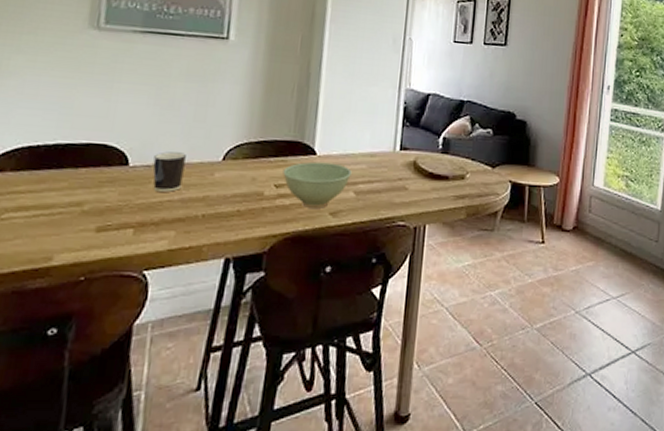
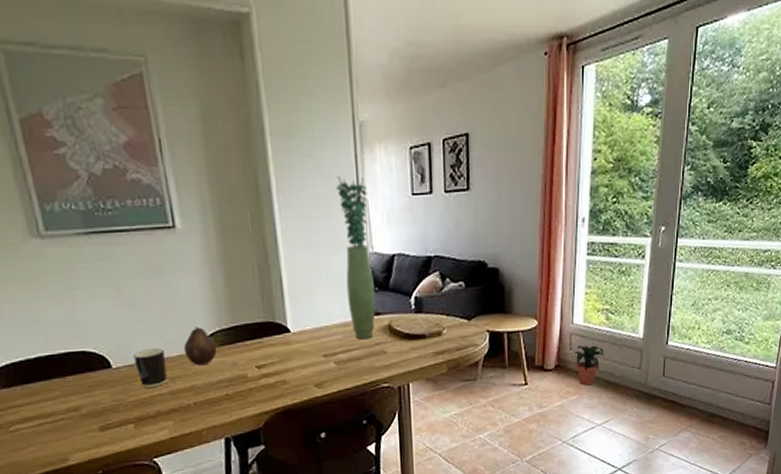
fruit: none [206,136,240,177] -> present [183,327,217,366]
bowl: present [283,161,352,210] -> none [261,337,329,384]
vase: none [377,16,413,173] -> present [336,176,376,340]
potted plant: none [589,208,624,253] -> present [571,345,605,386]

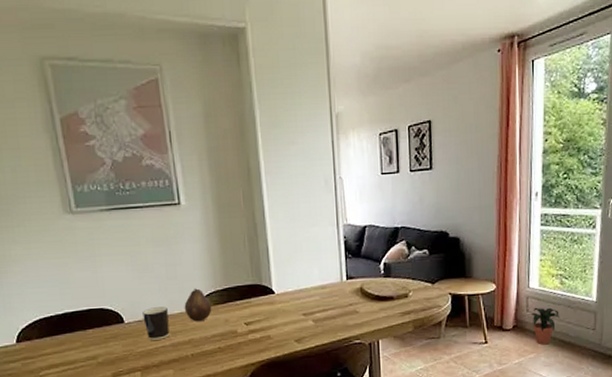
vase: present [336,176,376,340] -> none [316,159,349,301]

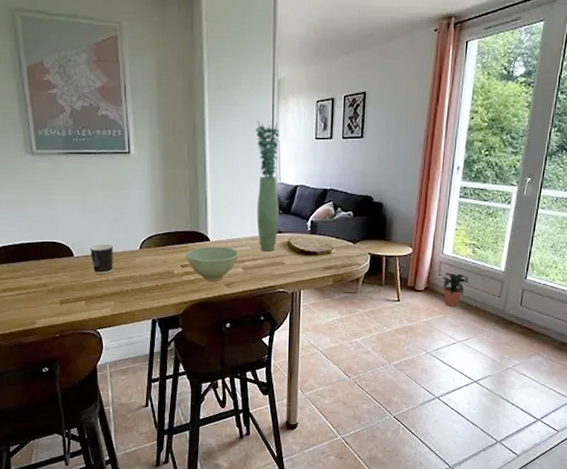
fruit: present [184,288,212,322] -> none [128,230,152,261]
bowl: none [249,298,308,339] -> present [186,246,239,282]
vase: none [316,159,349,301] -> present [255,121,280,252]

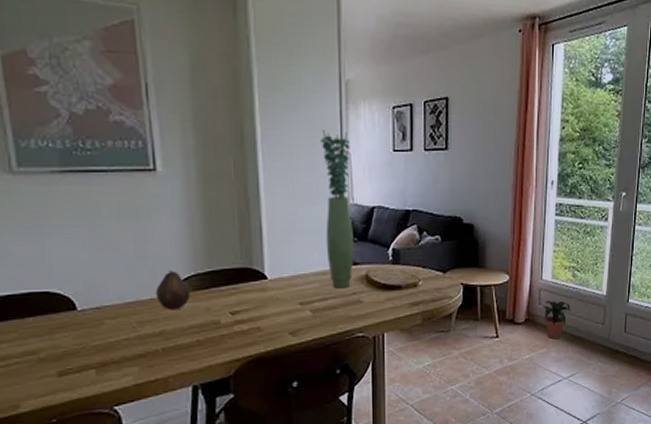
mug: present [90,245,113,275] -> none [101,291,136,333]
fruit: none [128,230,152,261] -> present [155,270,191,311]
bowl: present [186,246,239,282] -> none [236,285,305,331]

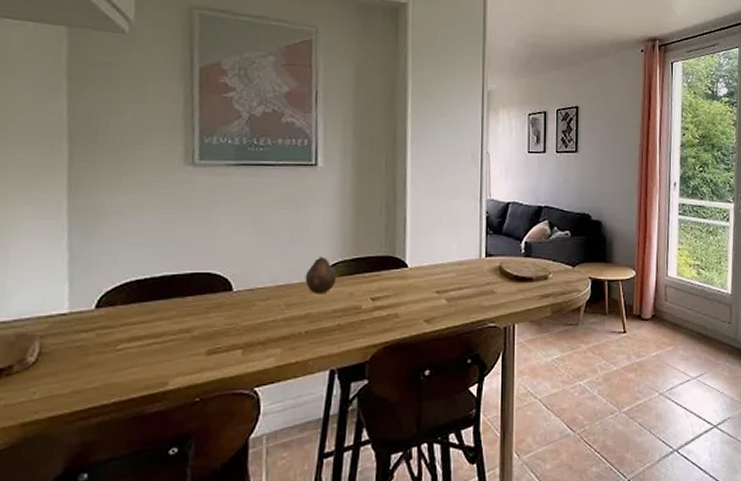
vase: present [320,130,354,289] -> none [463,133,489,279]
potted plant: present [540,300,572,340] -> none [666,297,698,337]

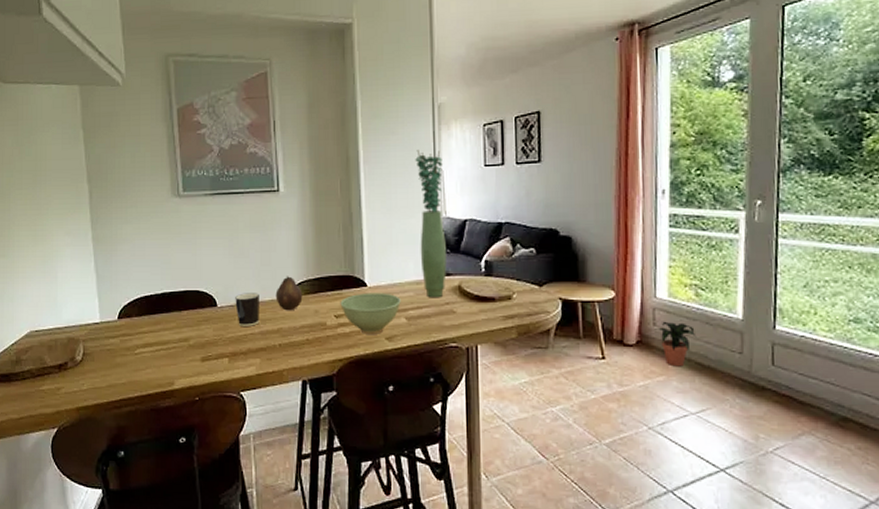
mug: none [255,275,286,314] -> present [235,293,259,328]
bowl: none [378,274,442,318] -> present [340,293,401,336]
vase: none [463,133,489,279] -> present [415,150,447,298]
potted plant: none [666,297,698,337] -> present [654,321,697,367]

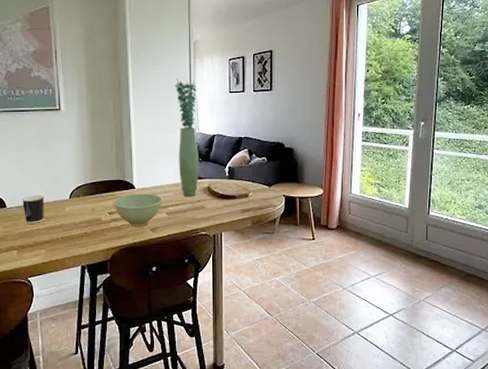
fruit: present [275,276,303,311] -> none [58,181,81,210]
potted plant: present [654,321,697,367] -> none [350,210,378,244]

